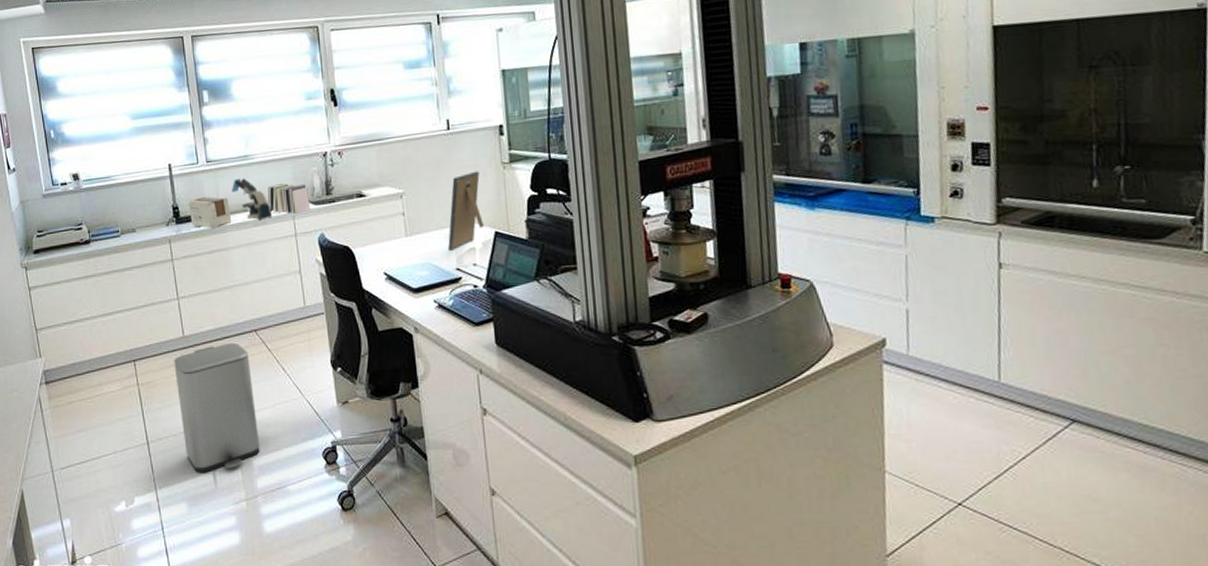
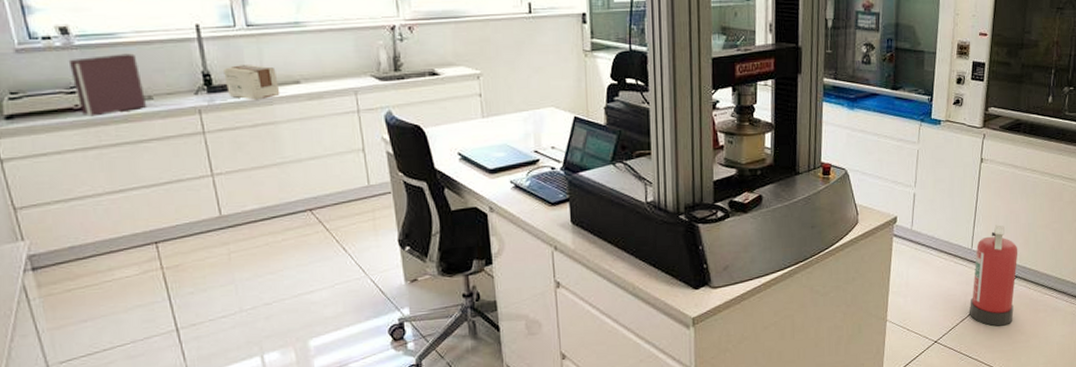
binder: none [77,193,131,249] -> present [68,53,147,117]
pedal bin: present [174,342,260,473] -> none [208,222,317,358]
microscope: present [232,178,273,221] -> none [280,47,331,94]
books: present [267,183,311,215] -> none [324,56,376,89]
picture frame: present [448,171,485,252] -> none [526,57,564,135]
fire extinguisher: none [1005,349,1077,488] -> present [969,225,1018,327]

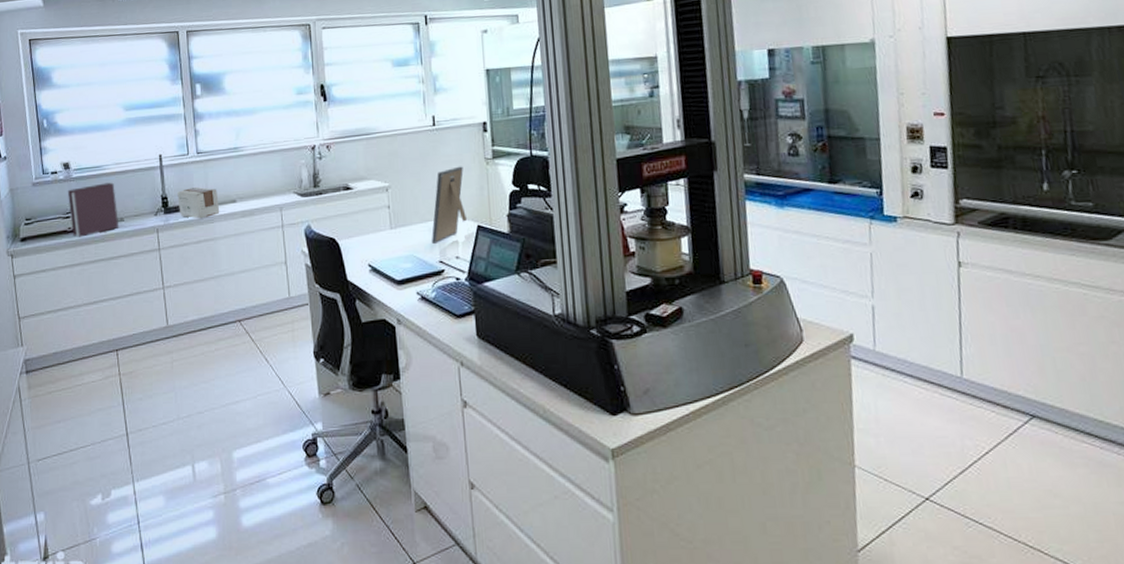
picture frame: none [526,57,564,135] -> present [432,166,468,245]
fire extinguisher: present [969,225,1018,327] -> none [968,346,1038,483]

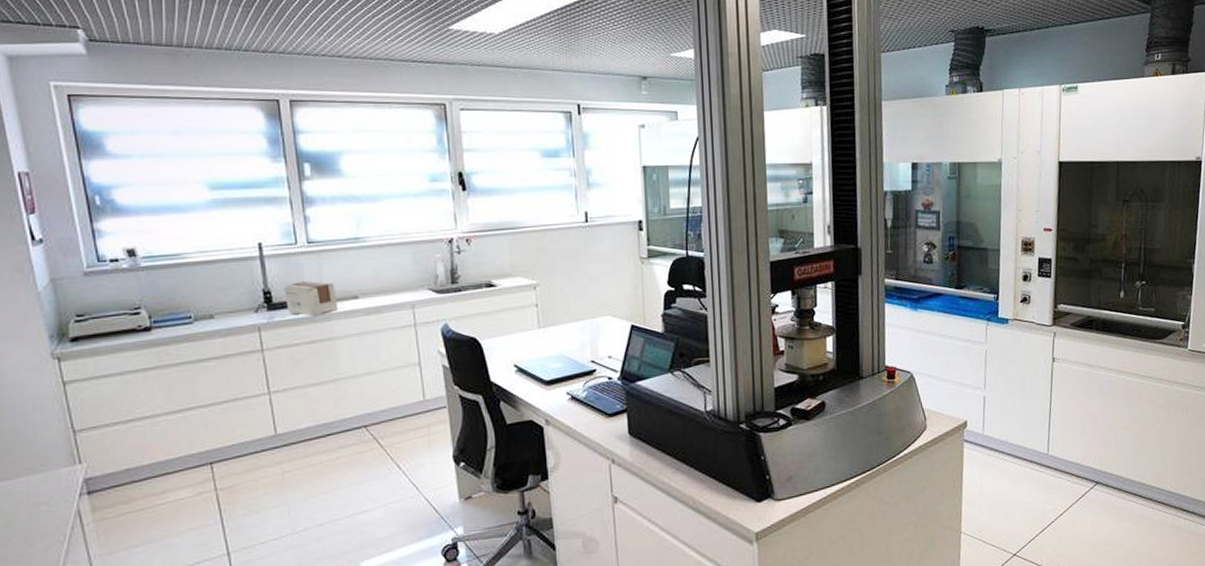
binder: present [67,182,119,237] -> none [134,273,208,337]
picture frame: present [432,166,468,245] -> none [583,265,621,345]

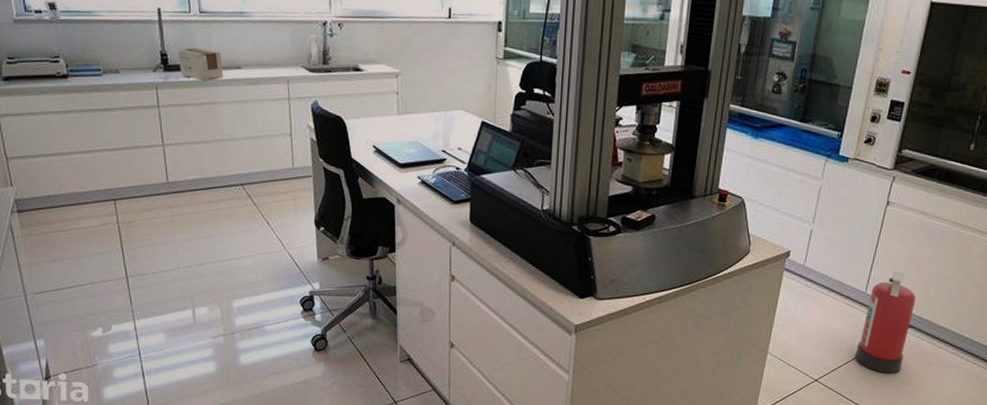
fire extinguisher: none [1048,427,1098,537] -> present [854,271,916,374]

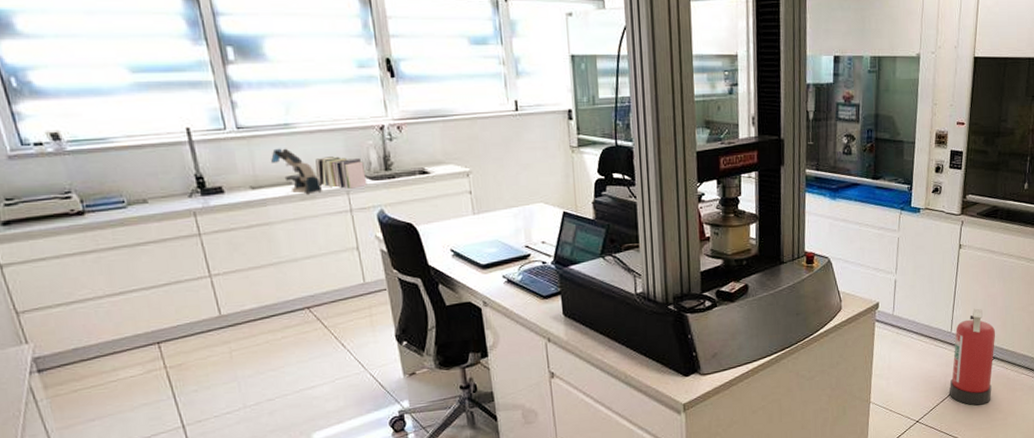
box: present [178,48,224,81] -> none [216,167,273,202]
microscope: none [226,34,267,80] -> present [271,148,323,195]
books: none [262,46,306,79] -> present [315,156,367,189]

